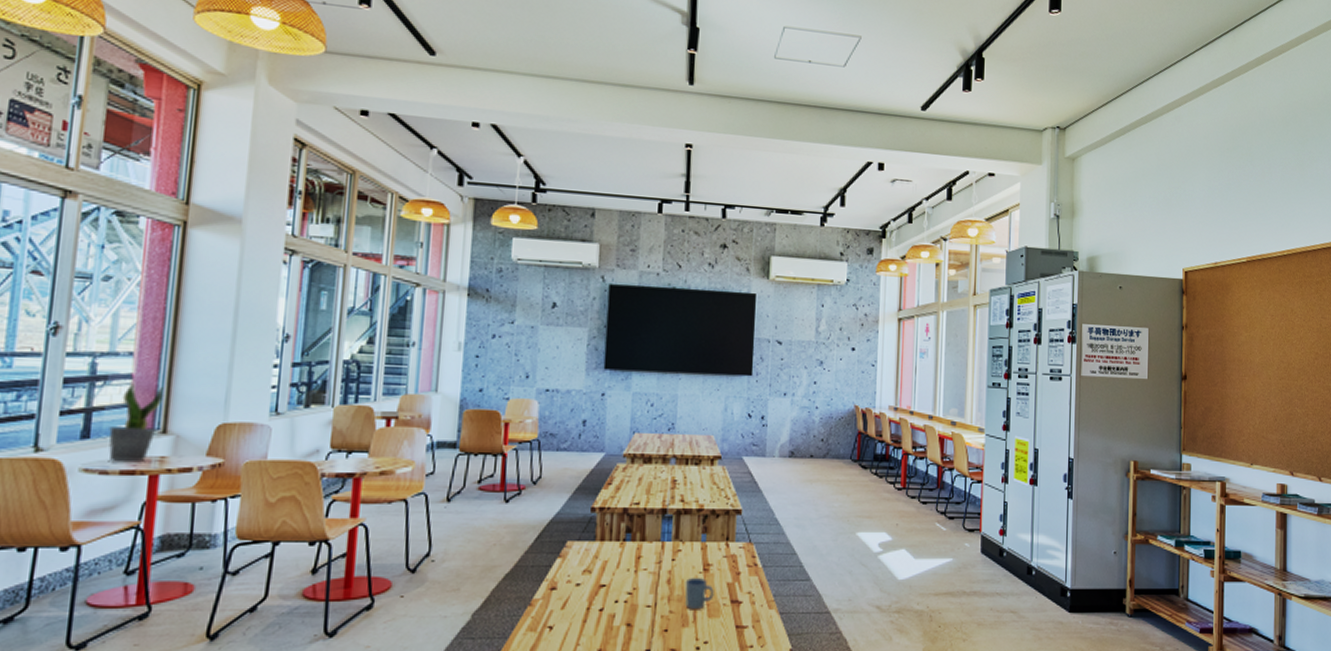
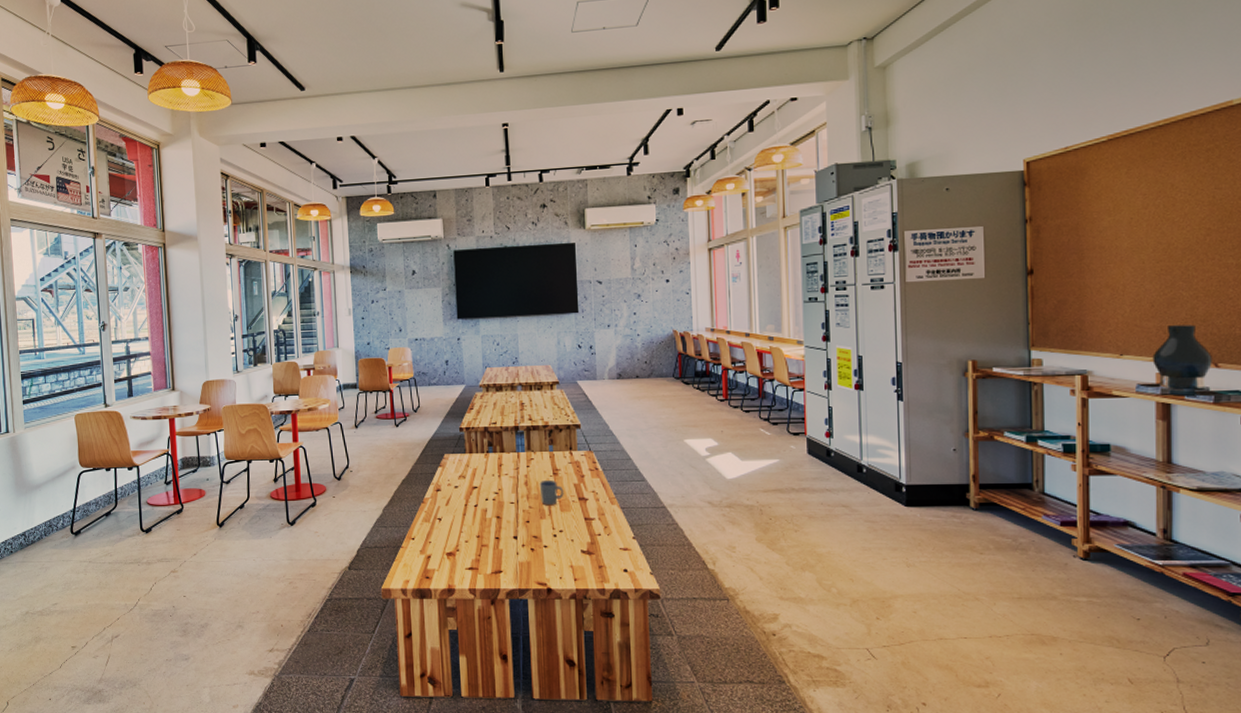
potted plant: present [108,381,164,461] -> none [142,357,169,410]
vase: none [1275,439,1318,507] -> present [1152,324,1214,396]

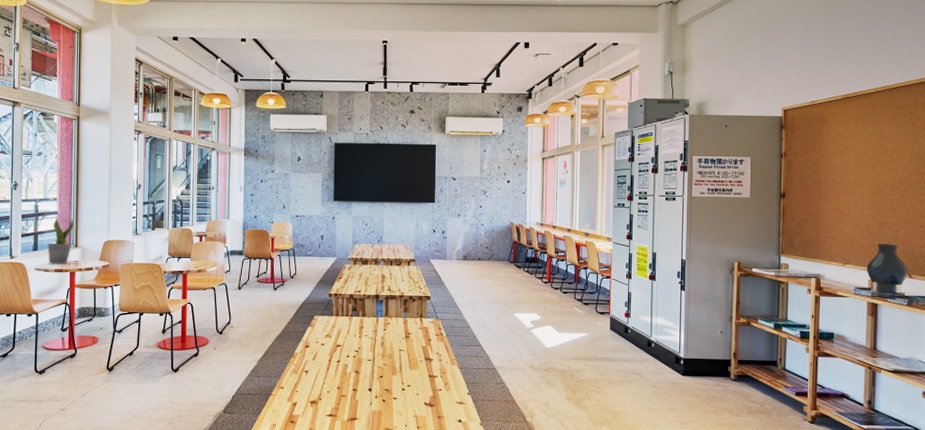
potted plant: none [142,357,169,410] -> present [47,216,74,264]
mug: present [539,479,564,506] -> none [393,341,413,364]

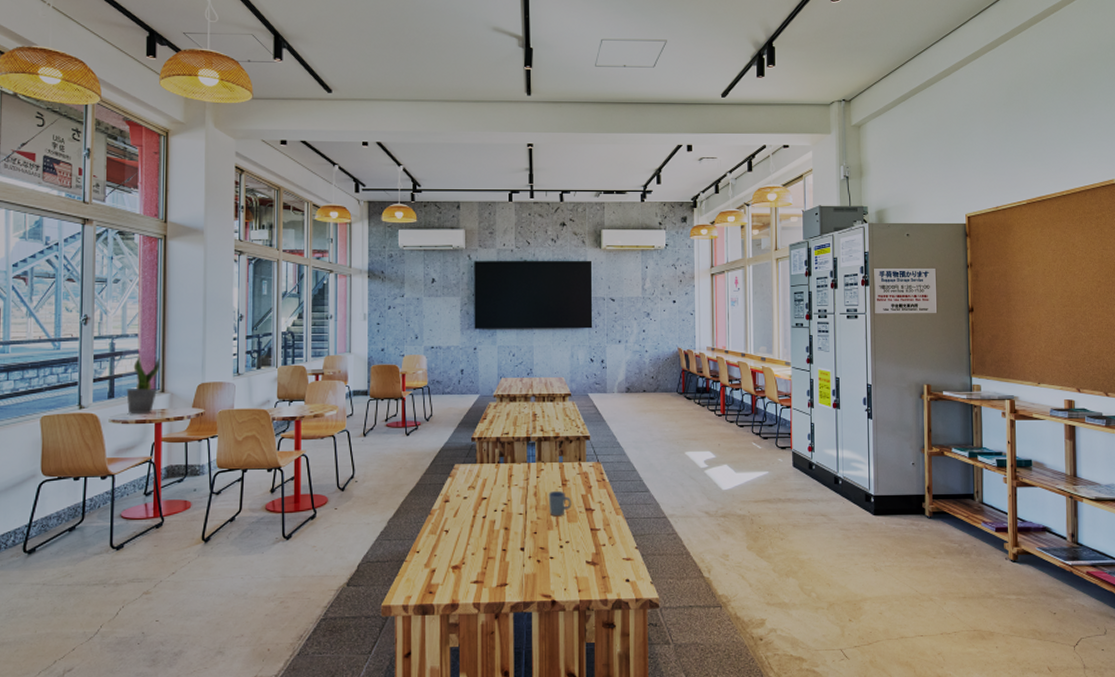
mug: none [393,341,413,364] -> present [548,490,572,517]
vase: present [866,244,909,299] -> none [1061,360,1105,420]

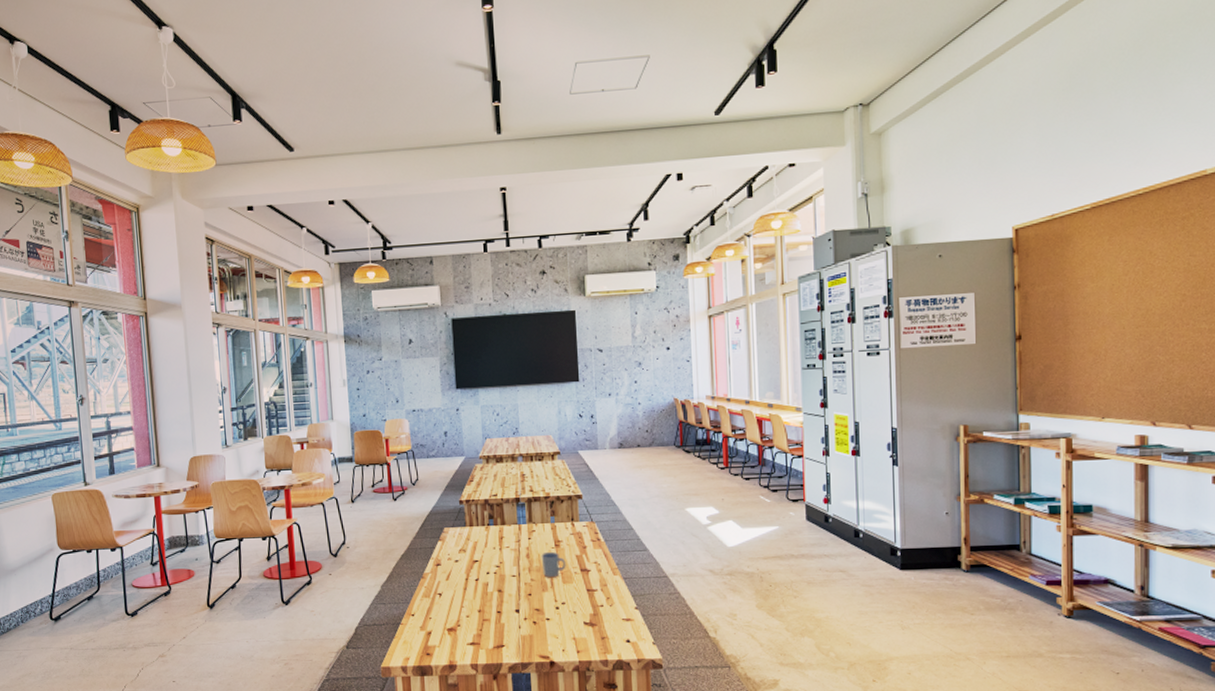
potted plant: present [126,355,160,413] -> none [125,432,154,488]

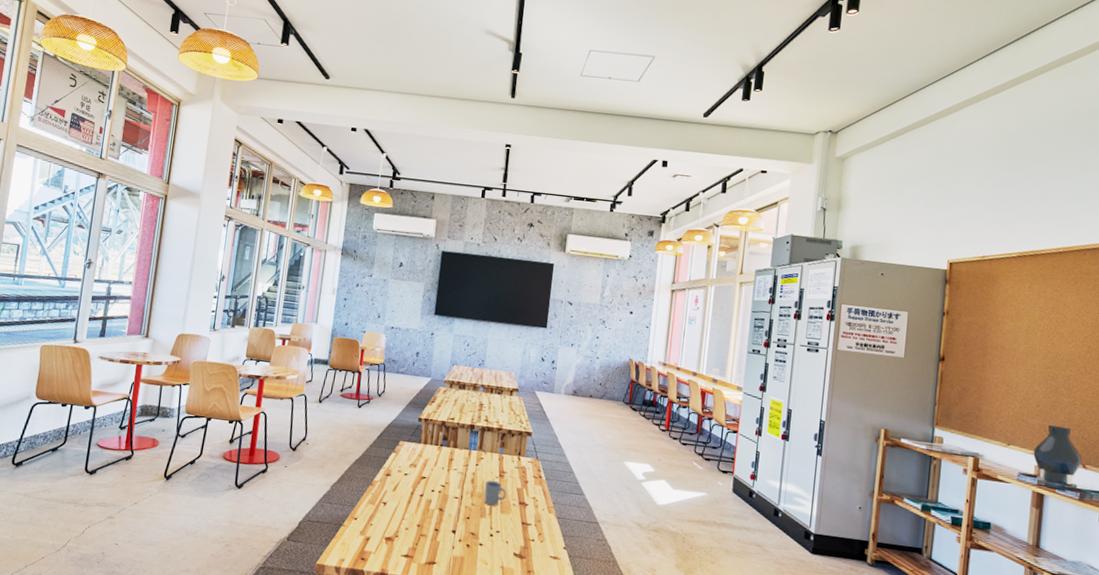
vase: none [1132,388,1188,457] -> present [1033,425,1083,491]

